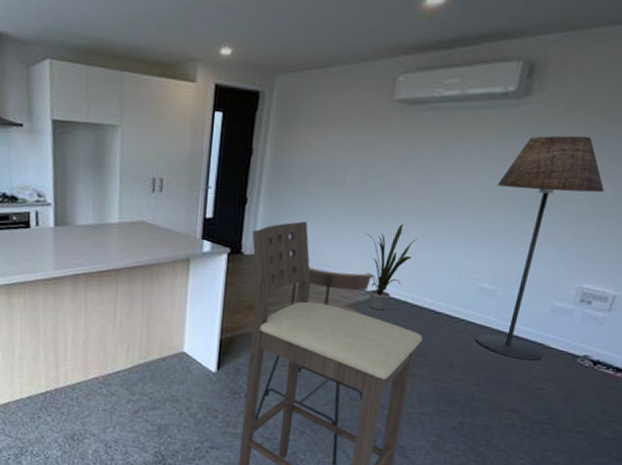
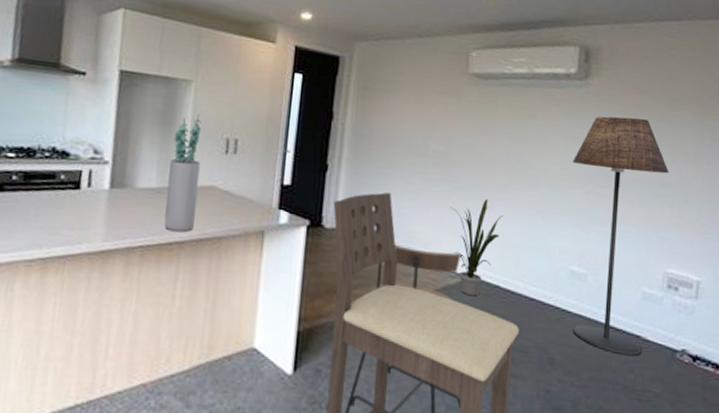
vase: none [102,157,131,262] -> present [163,114,202,233]

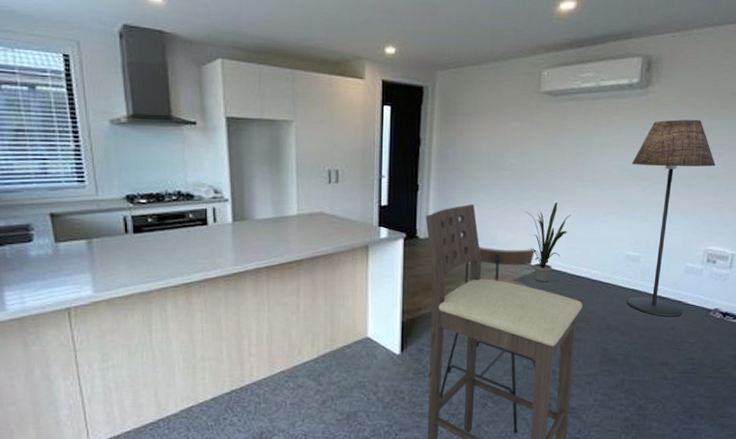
vase: present [163,114,202,233] -> none [281,151,309,253]

